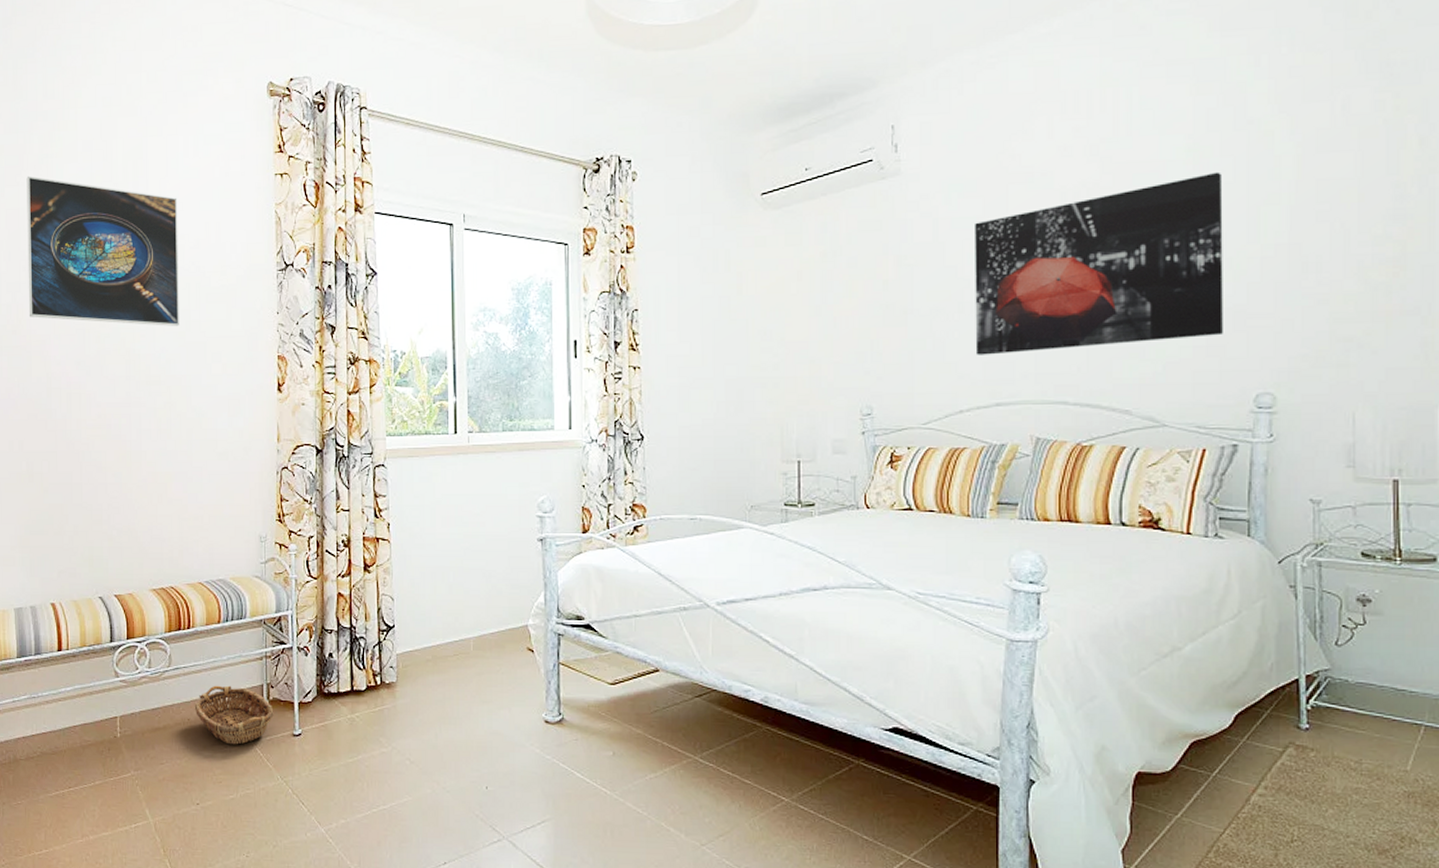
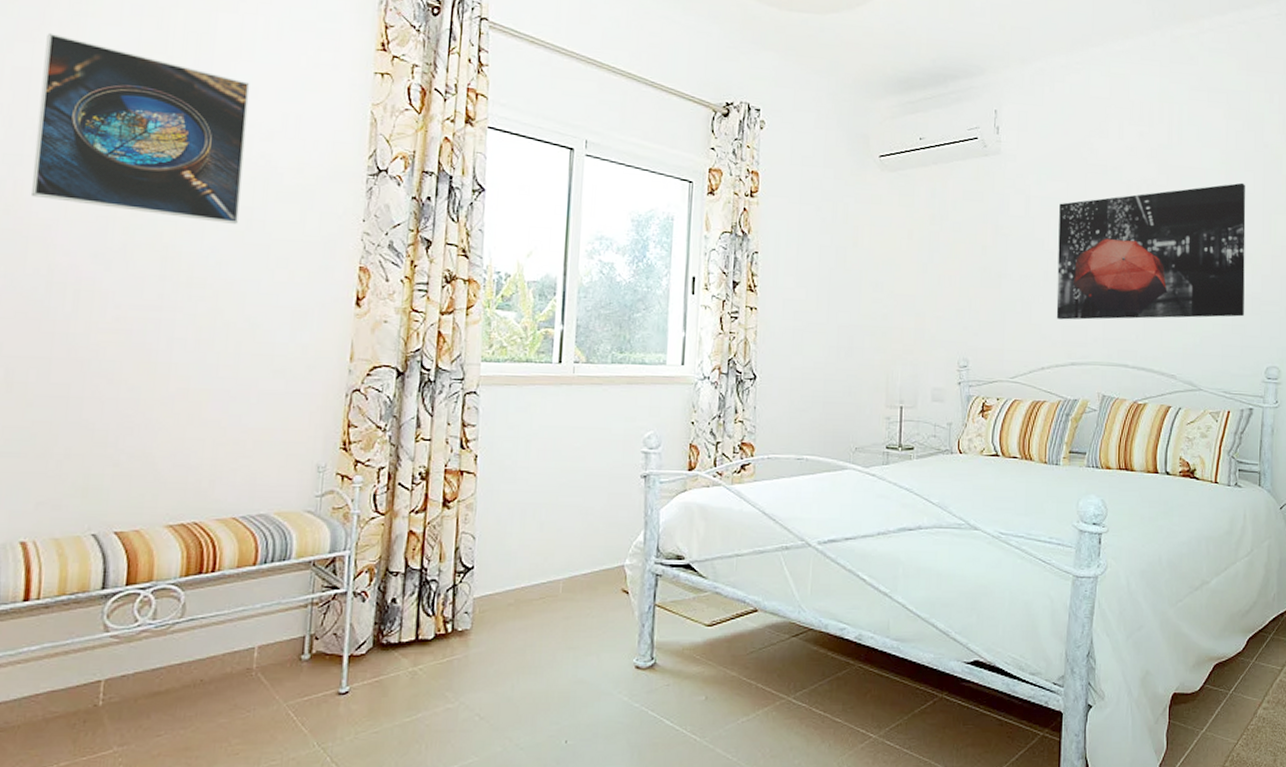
basket: present [194,685,274,745] -> none [211,638,316,708]

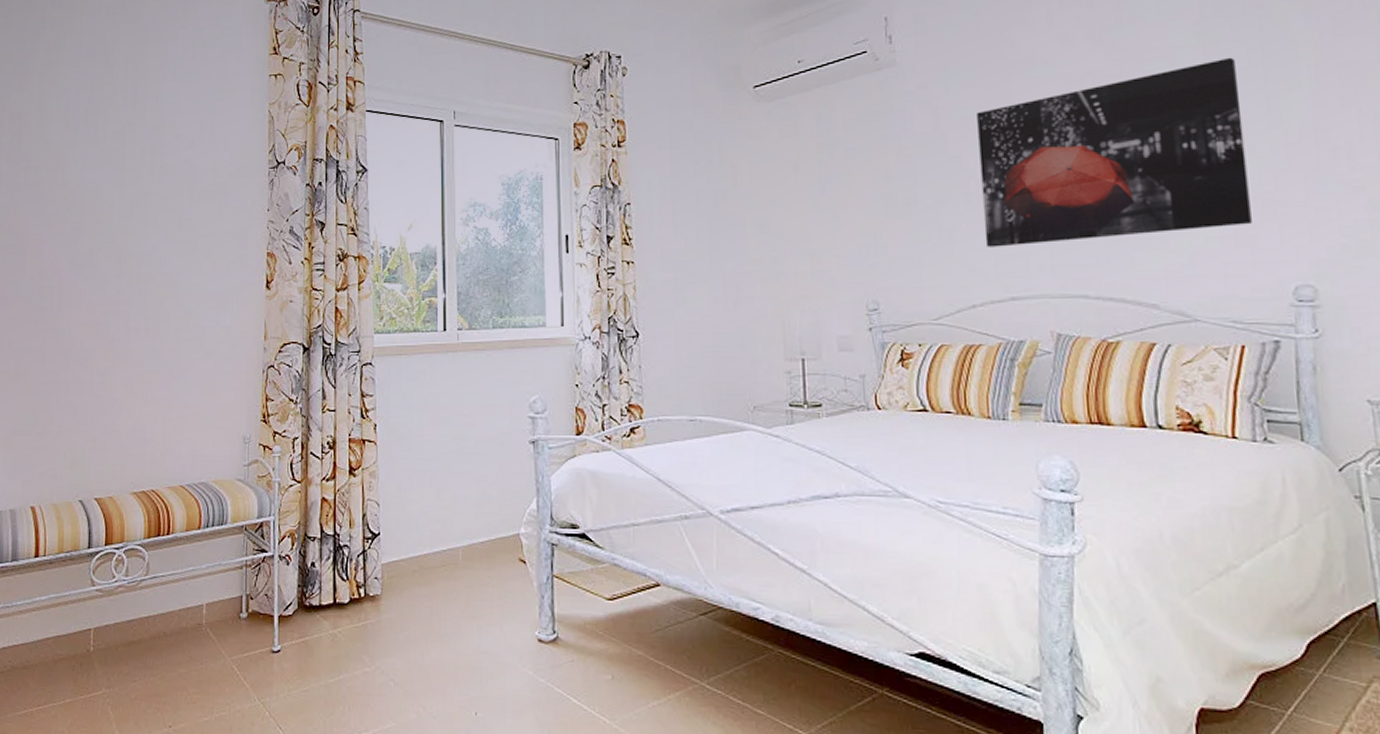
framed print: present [32,32,250,224] -> none [26,80,174,224]

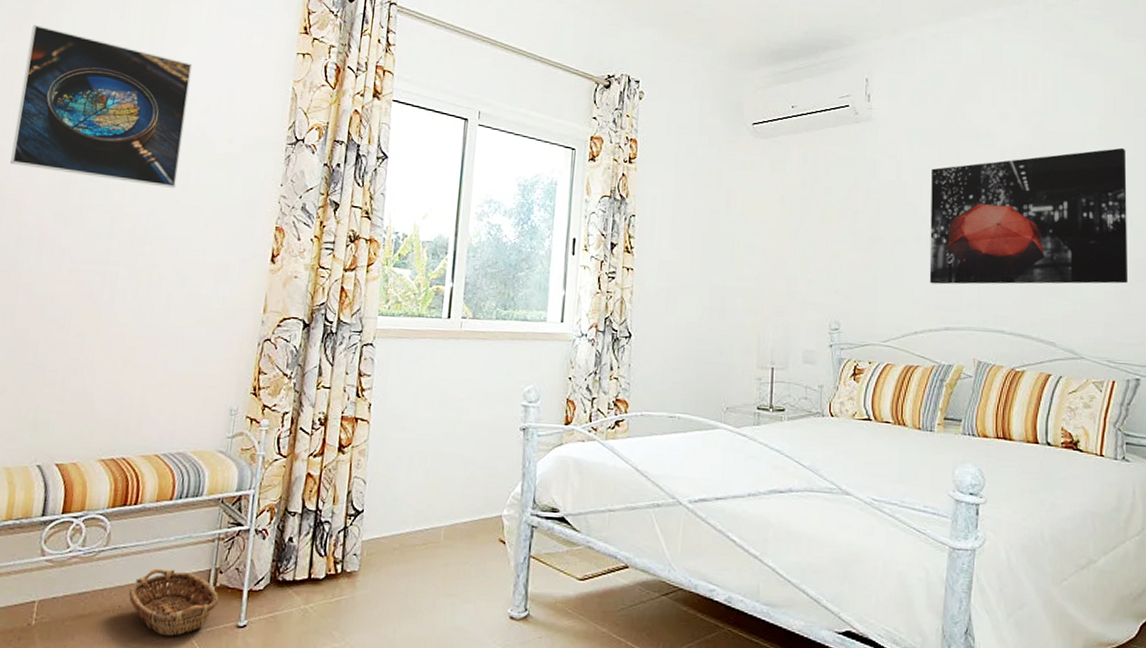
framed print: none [26,80,174,224] -> present [10,24,193,188]
basket: none [170,595,253,661] -> present [128,568,219,636]

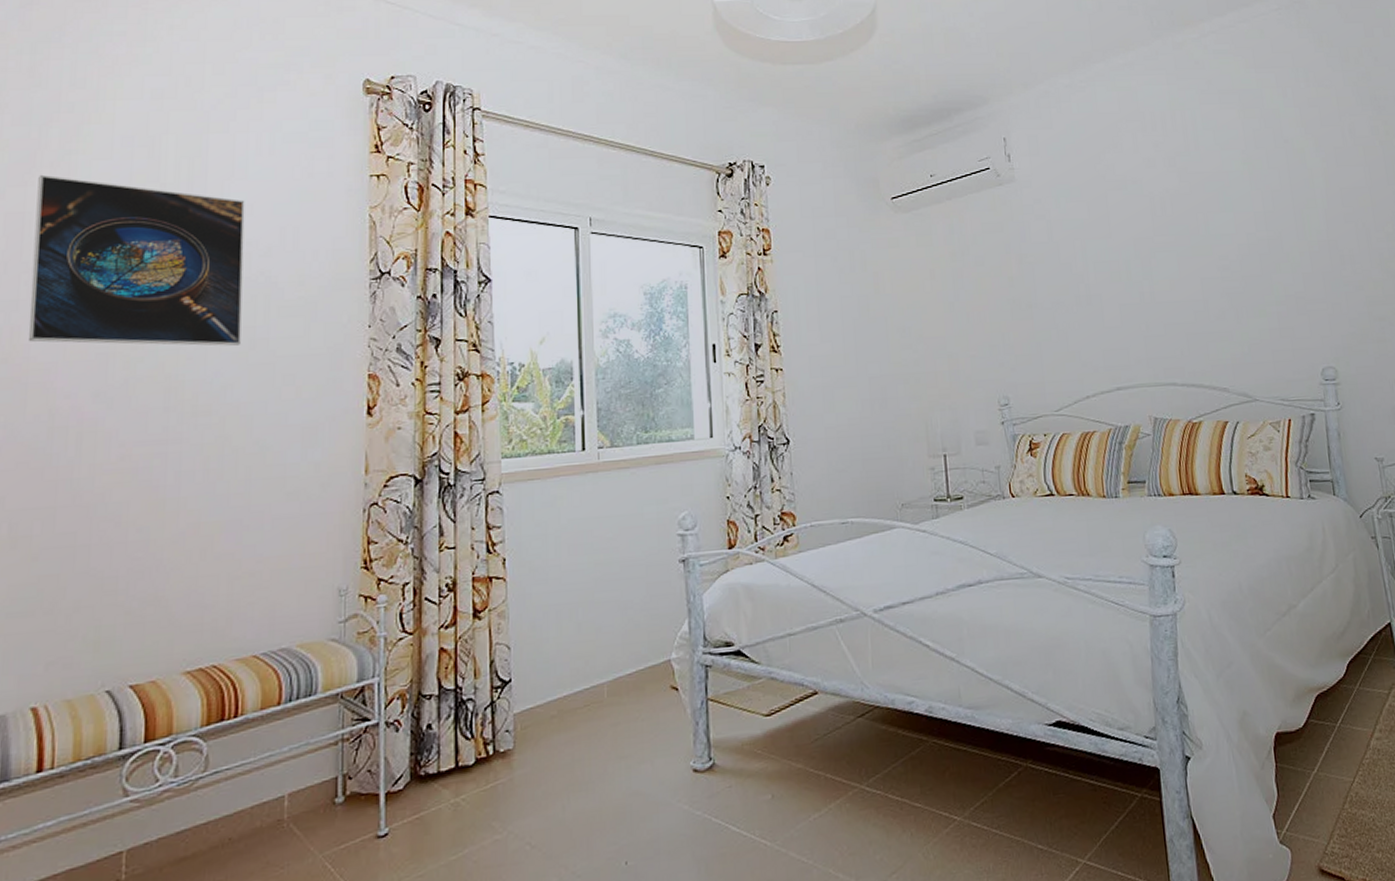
basket: present [128,568,219,636] -> none [239,784,351,864]
wall art: present [929,147,1127,285] -> none [1082,181,1290,344]

